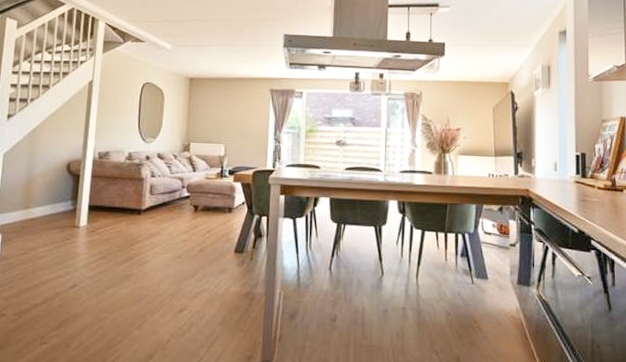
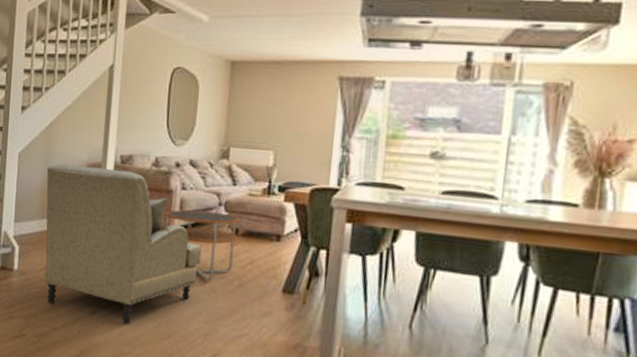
armchair: none [26,161,169,293] -> present [44,163,202,324]
side table: none [137,193,200,249] -> present [165,209,240,281]

